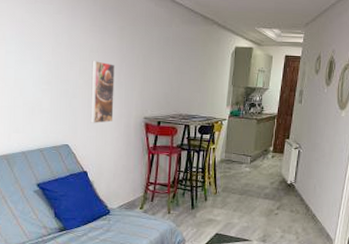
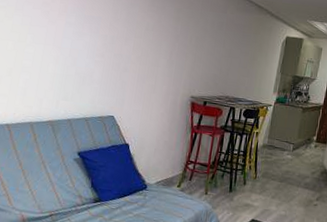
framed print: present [90,60,115,123] -> none [138,37,168,99]

